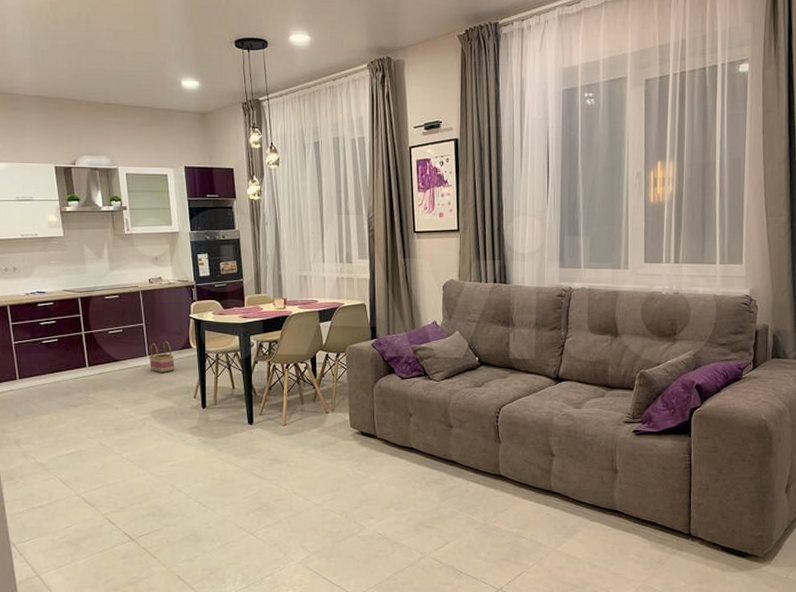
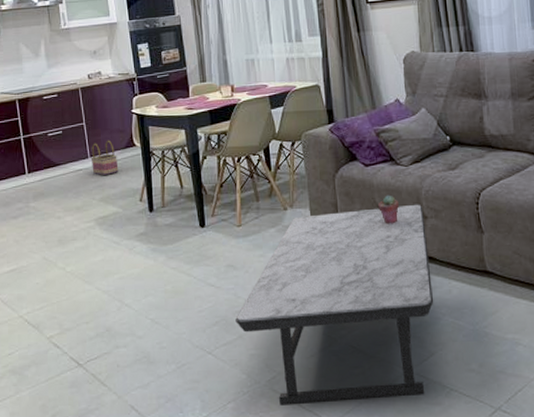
coffee table: none [276,415,453,581] -> present [235,204,434,406]
potted succulent: none [411,405,429,431] -> present [378,195,399,224]

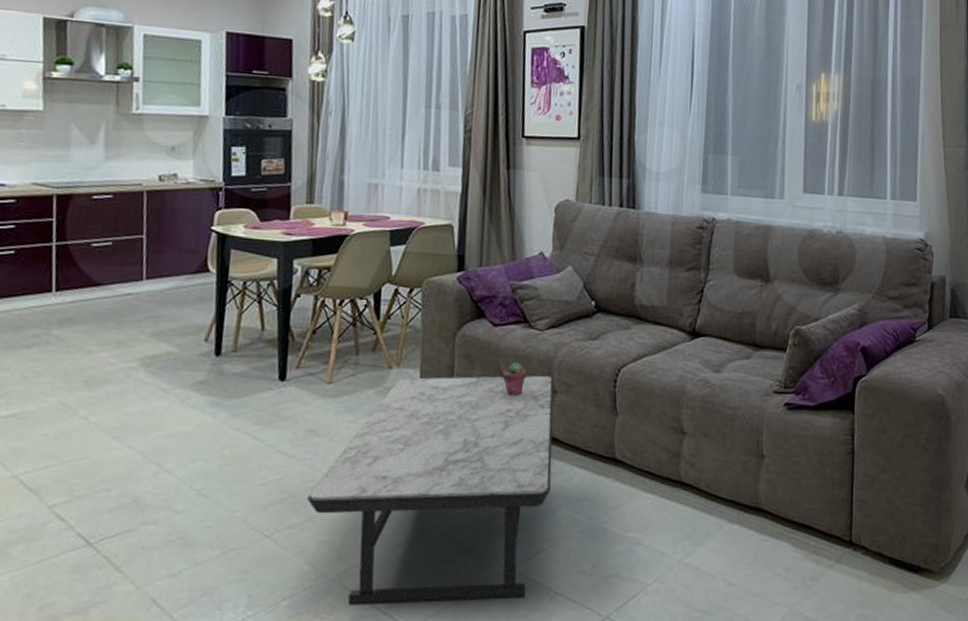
basket: present [90,140,119,176] -> none [146,260,183,305]

